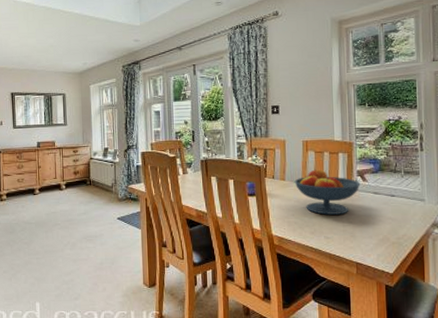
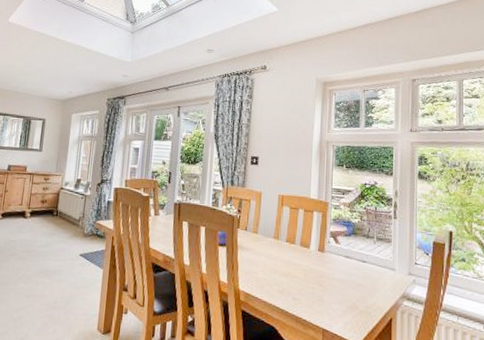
fruit bowl: present [294,169,361,215] -> none [267,225,333,276]

